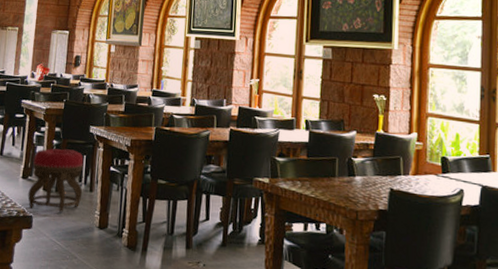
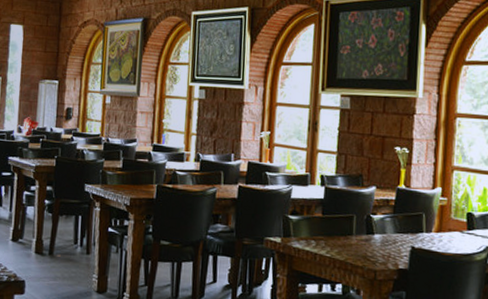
stool: present [28,148,84,213] -> none [19,209,79,277]

